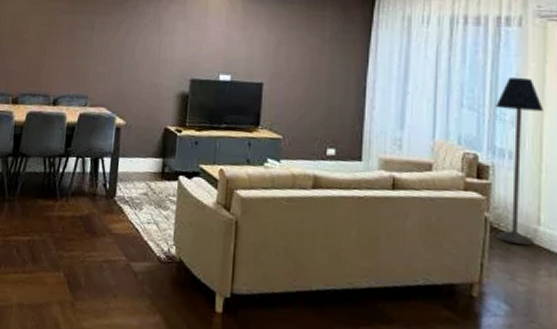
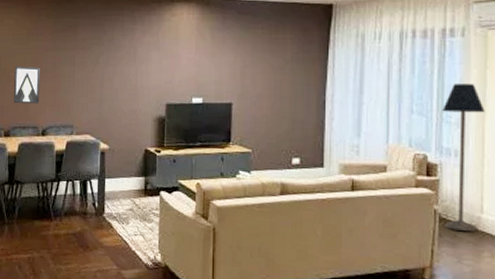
wall art: none [25,27,56,71] -> present [14,66,40,104]

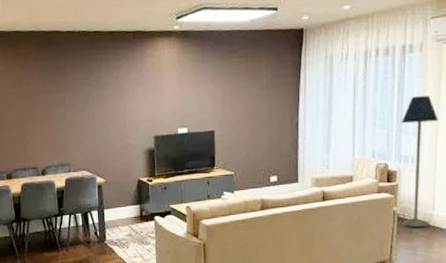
wall art: present [14,66,40,104] -> none [9,111,36,147]

